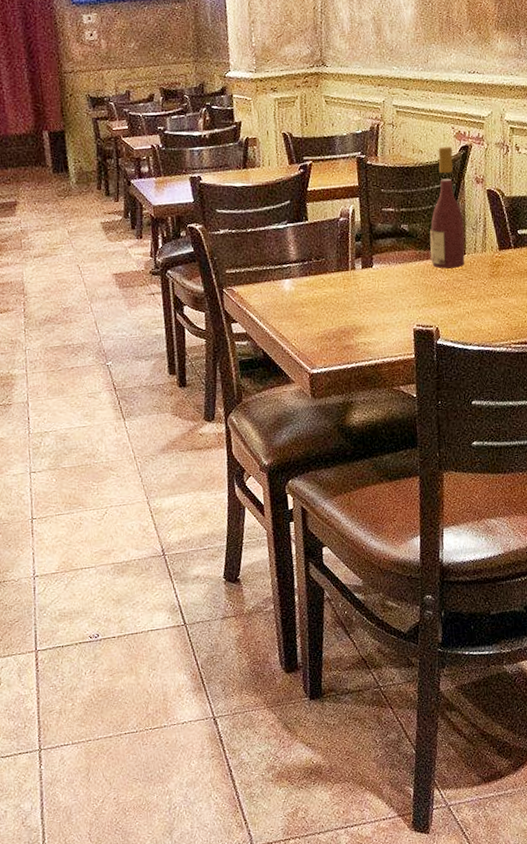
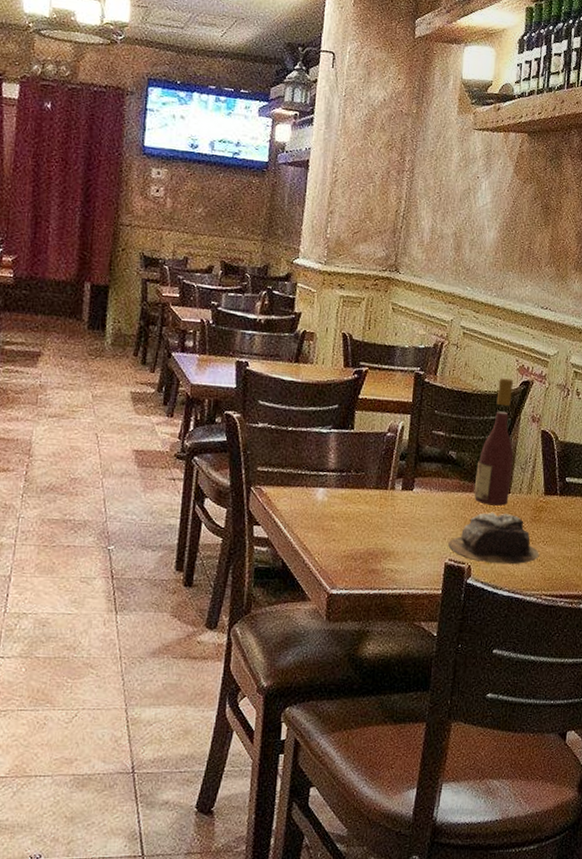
bread: none [414,274,503,322] -> present [448,512,539,565]

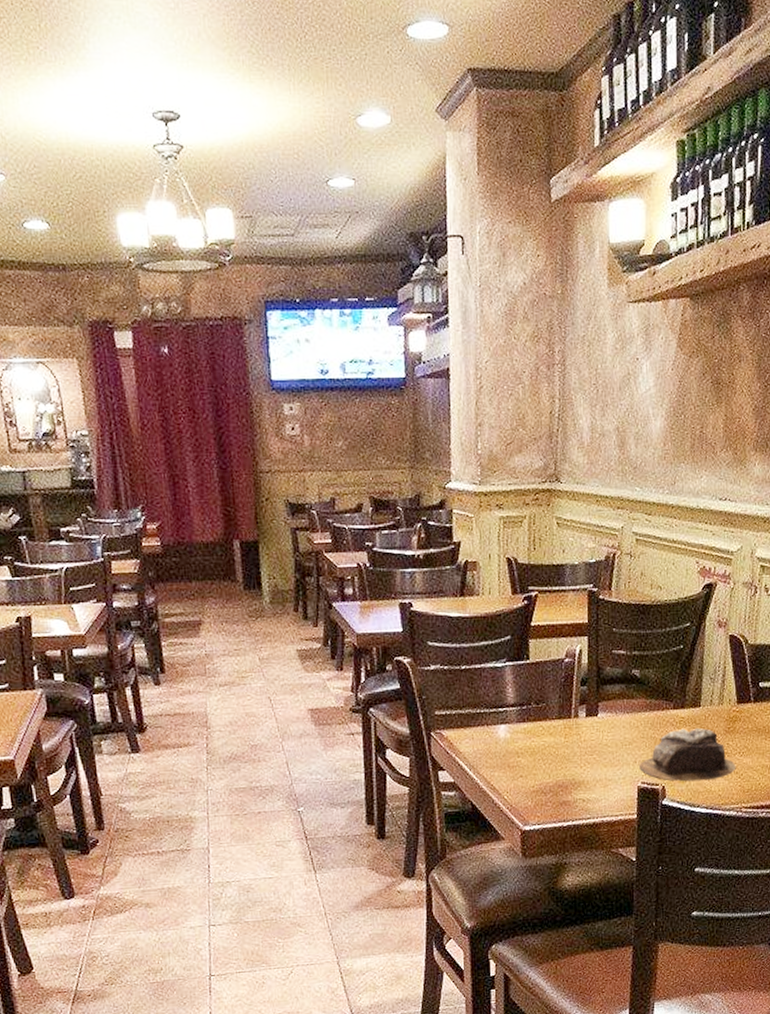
wine bottle: present [473,378,514,507] -> none [662,583,701,723]

